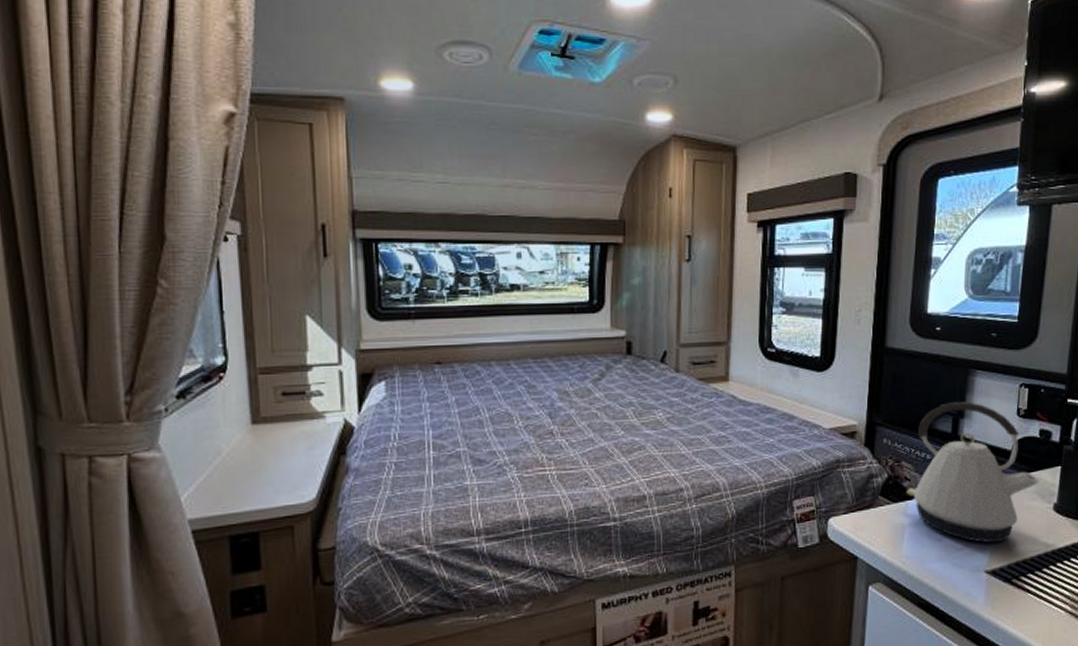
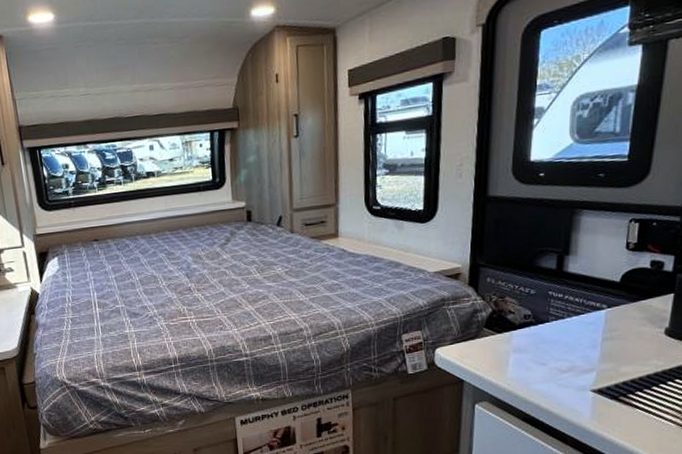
kettle: present [907,402,1039,543] -> none [511,239,650,366]

